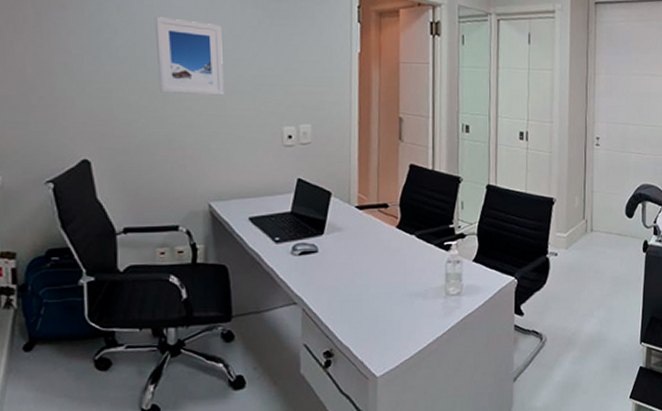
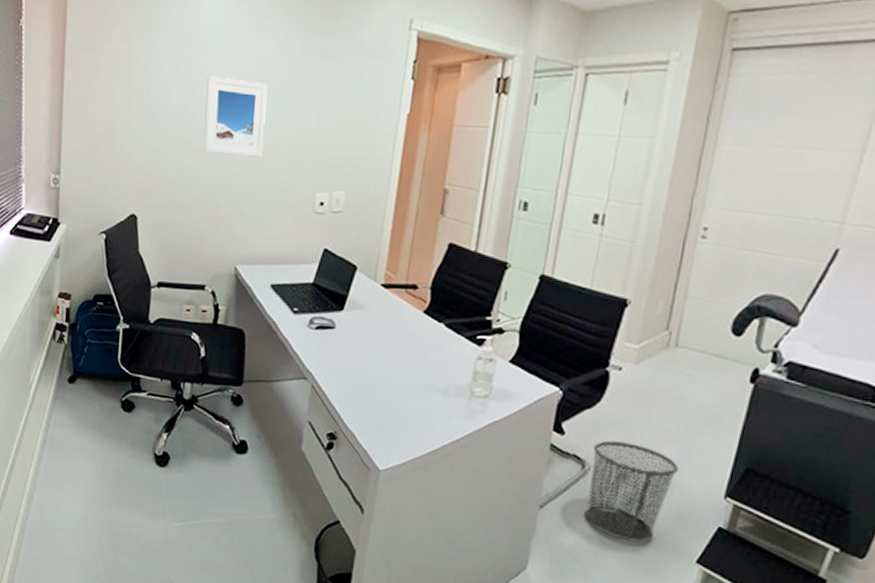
waste bin: none [546,313,607,393] -> present [584,440,678,542]

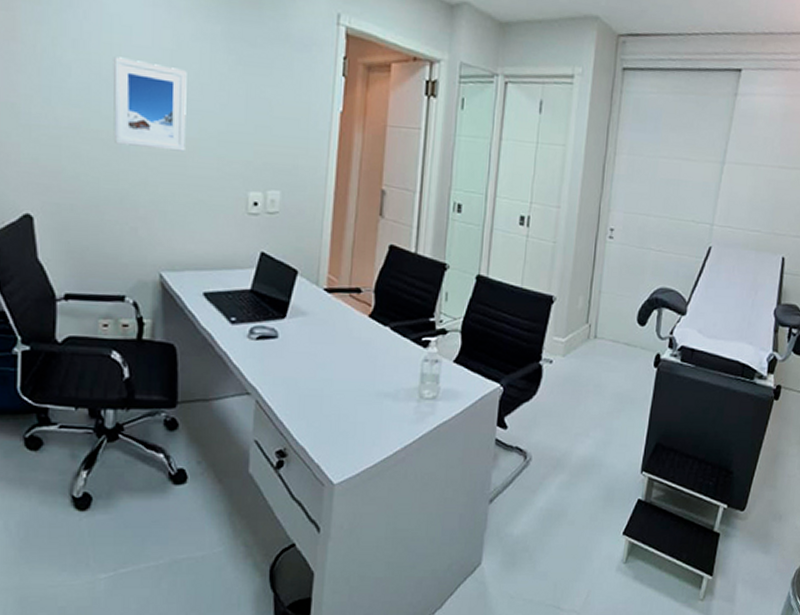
waste bin: present [584,440,678,542] -> none [529,430,604,523]

